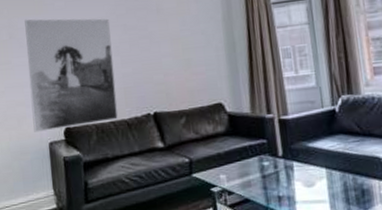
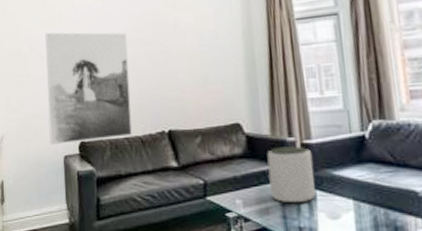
plant pot: none [248,122,293,176] -> present [267,146,316,204]

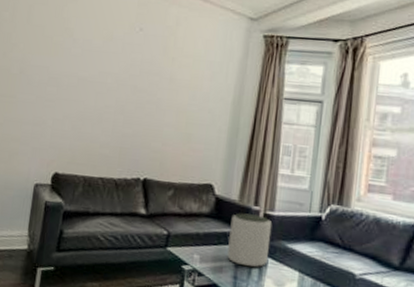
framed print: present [45,32,133,145] -> none [22,58,122,177]

